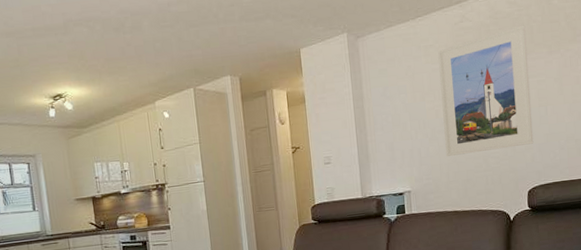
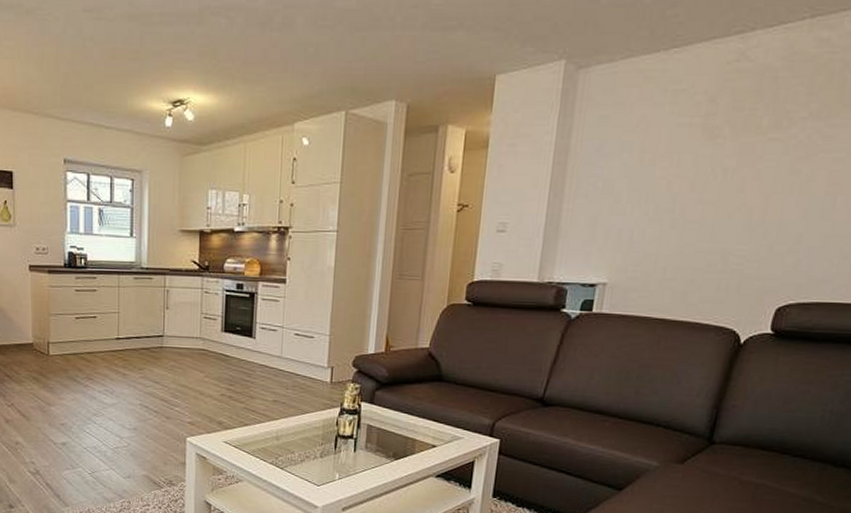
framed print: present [437,25,534,157] -> none [667,75,836,247]

